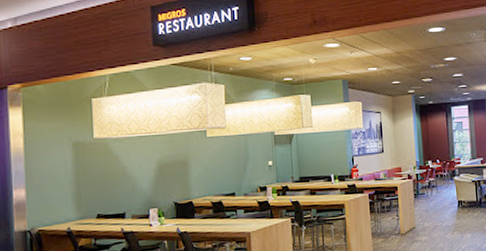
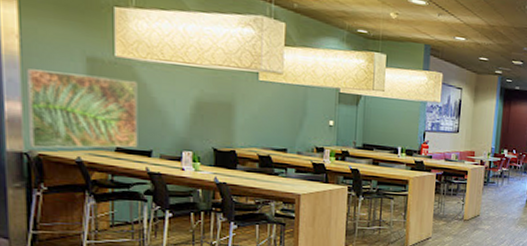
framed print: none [28,156,114,225] -> present [25,69,138,148]

